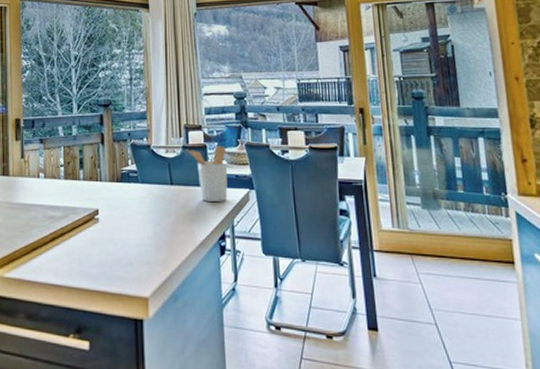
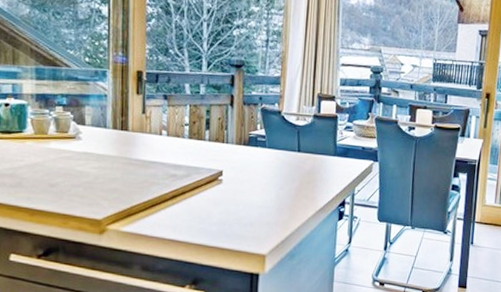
utensil holder: present [185,146,228,201] -> none [316,118,356,171]

